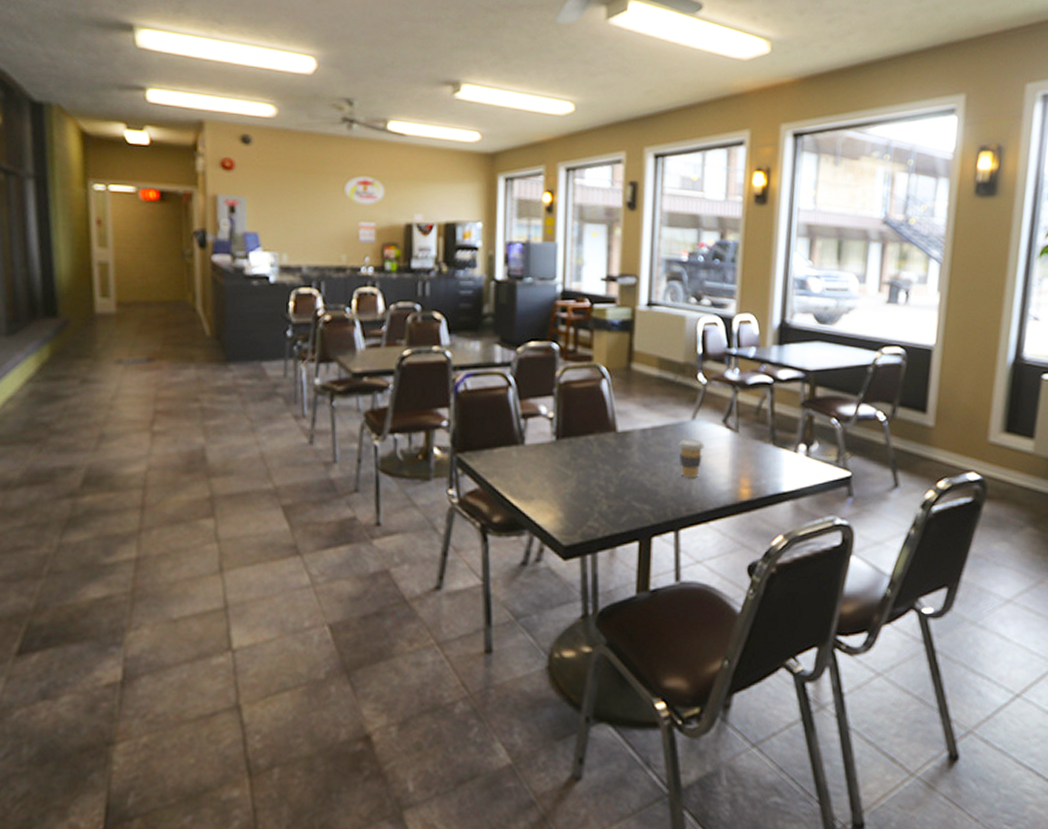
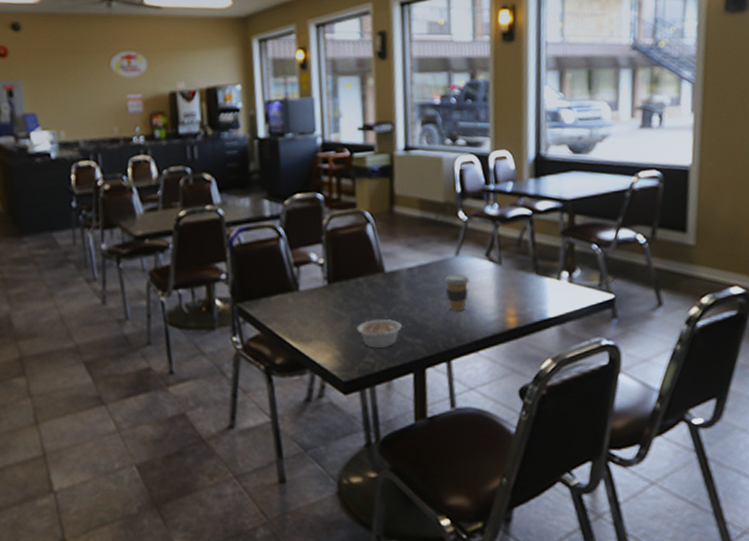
legume: none [583,481,640,512] -> present [357,319,411,348]

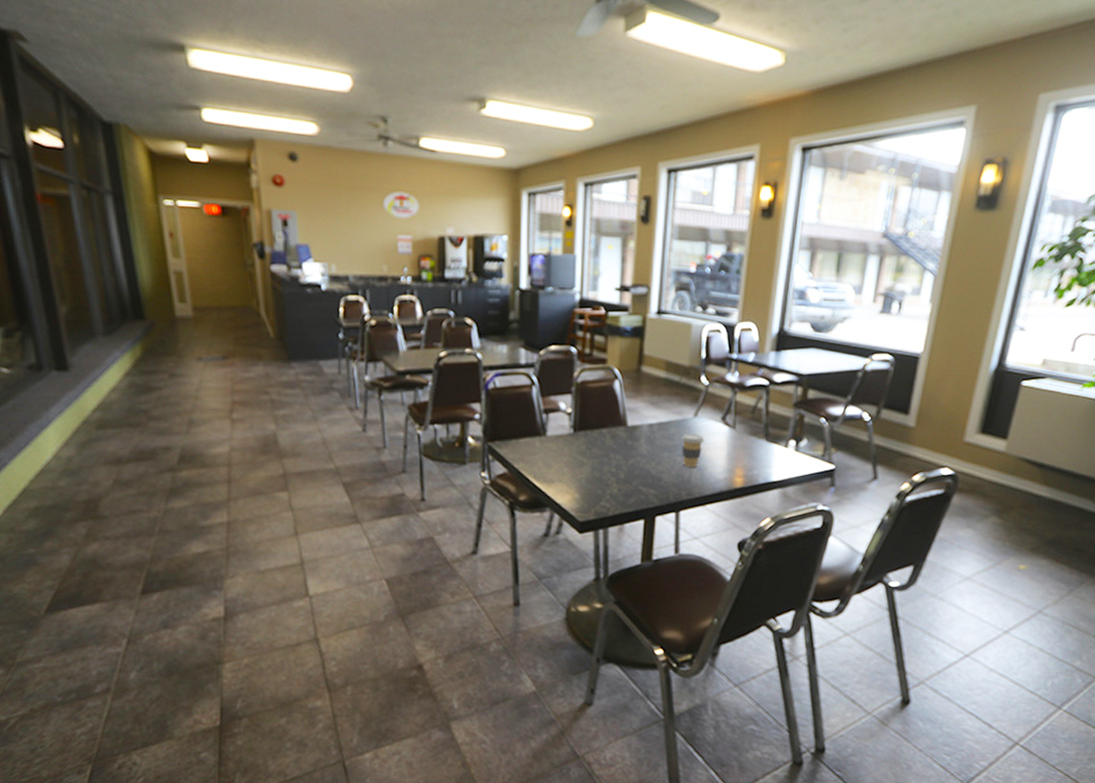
legume: present [357,319,411,348] -> none [596,468,646,494]

